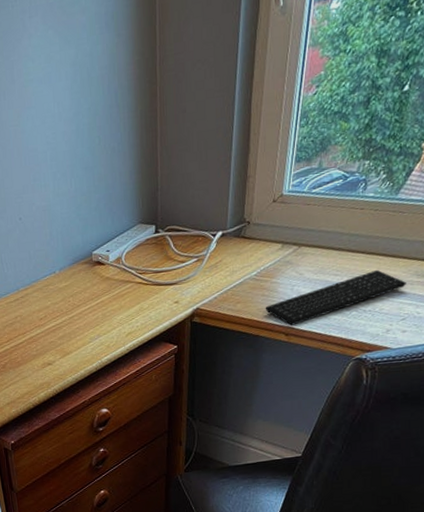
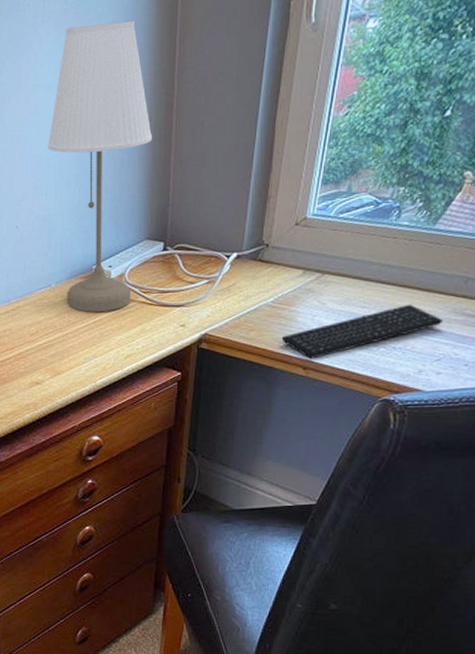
desk lamp: none [43,11,140,295] -> present [47,20,153,312]

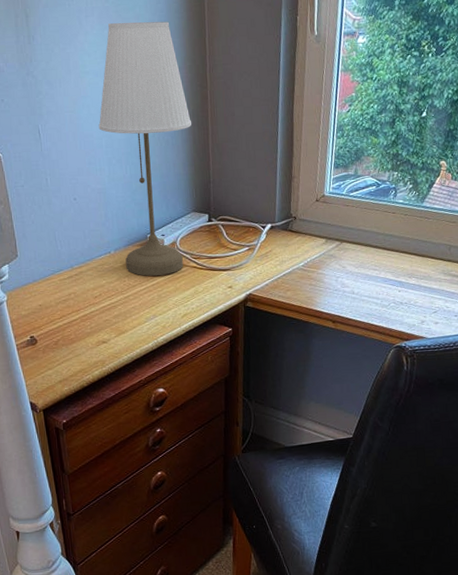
keyboard: present [281,304,443,359] -> none [313,267,435,314]

